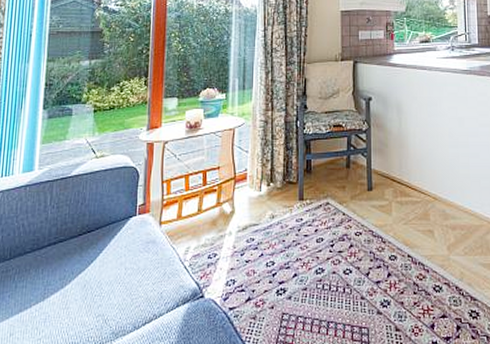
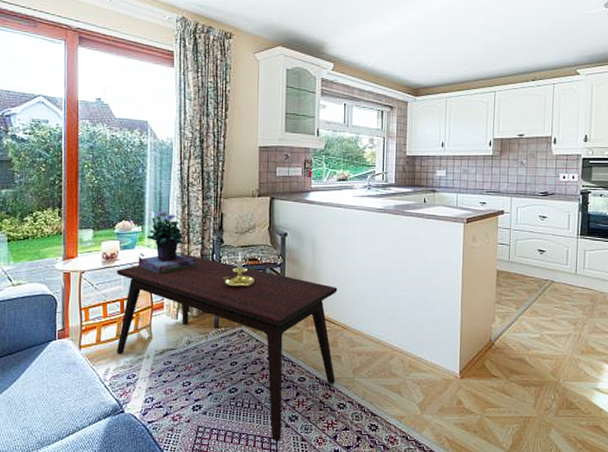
coffee table: none [197,122,429,333] -> present [116,254,338,443]
potted flower: none [222,77,280,144] -> present [138,210,196,275]
candle holder: none [308,118,340,157] -> present [223,251,255,288]

